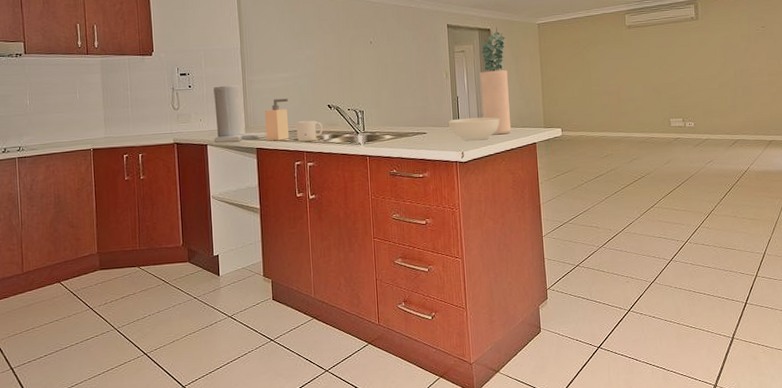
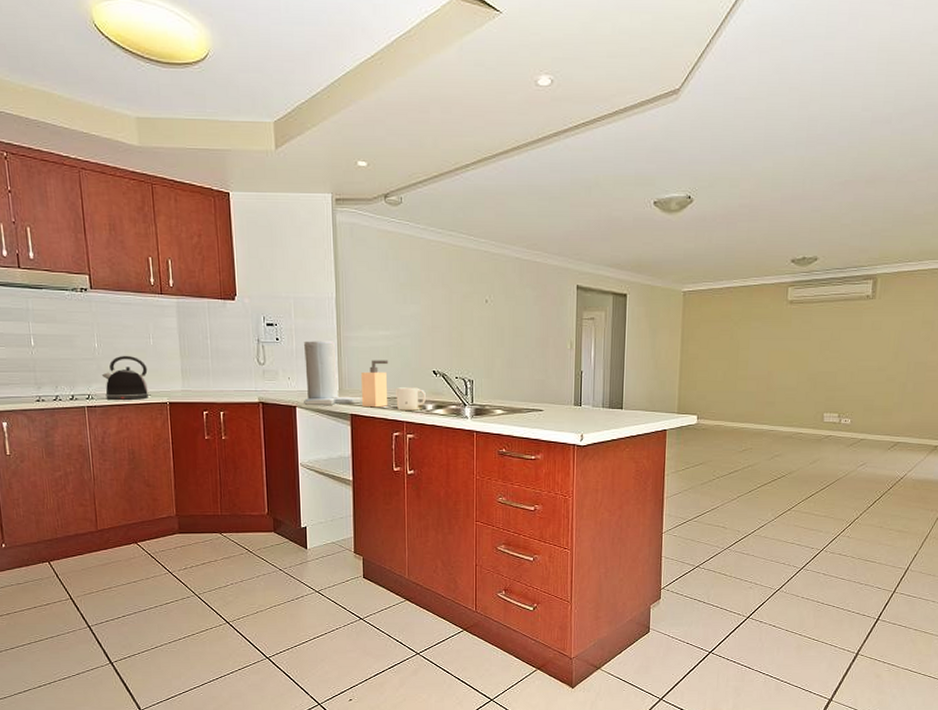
kettle: none [32,109,76,150] -> present [101,355,151,400]
bowl: present [448,117,500,141] -> none [569,396,628,423]
vase: present [480,27,512,135] -> none [608,292,644,418]

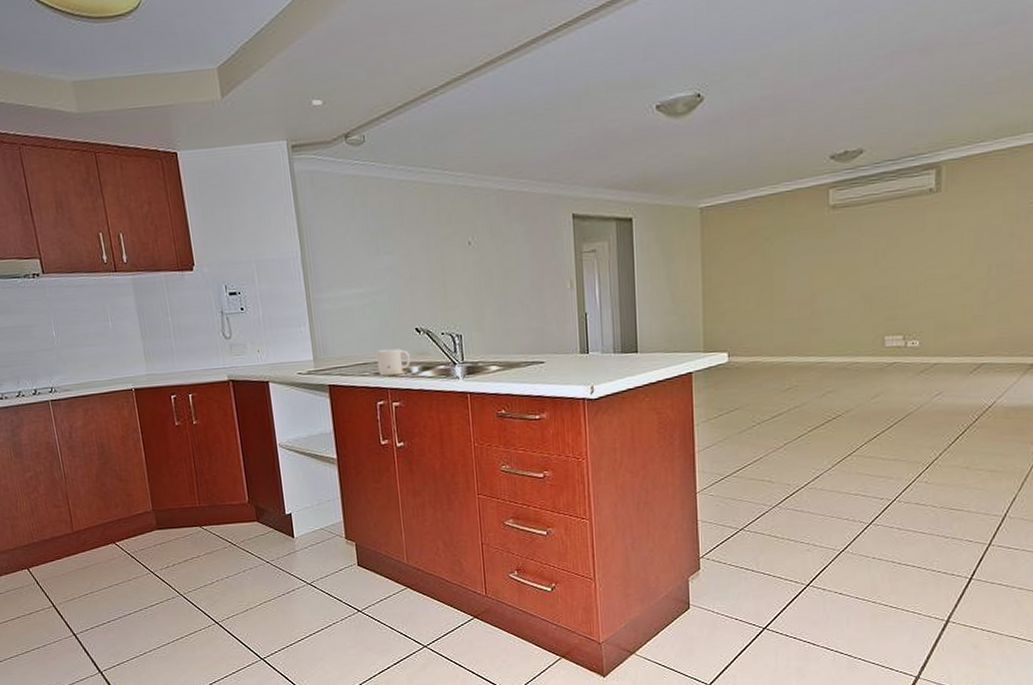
kettle: present [101,355,151,400] -> none [62,341,115,391]
paper towel: present [304,341,362,405] -> none [271,305,340,379]
soap dispenser: present [360,360,389,408] -> none [335,320,369,376]

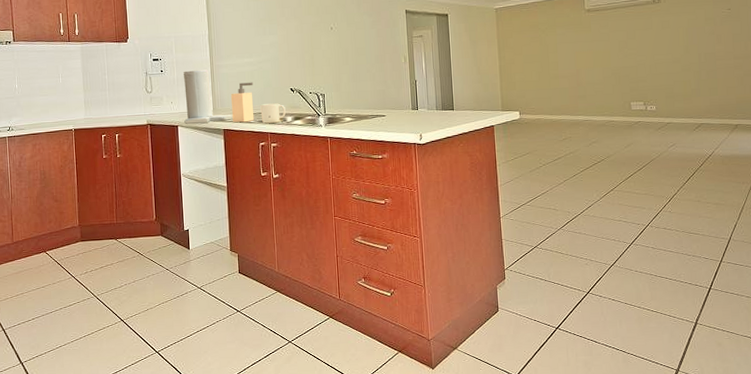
paper towel: none [271,305,340,379] -> present [184,69,233,124]
soap dispenser: none [335,320,369,376] -> present [230,82,255,123]

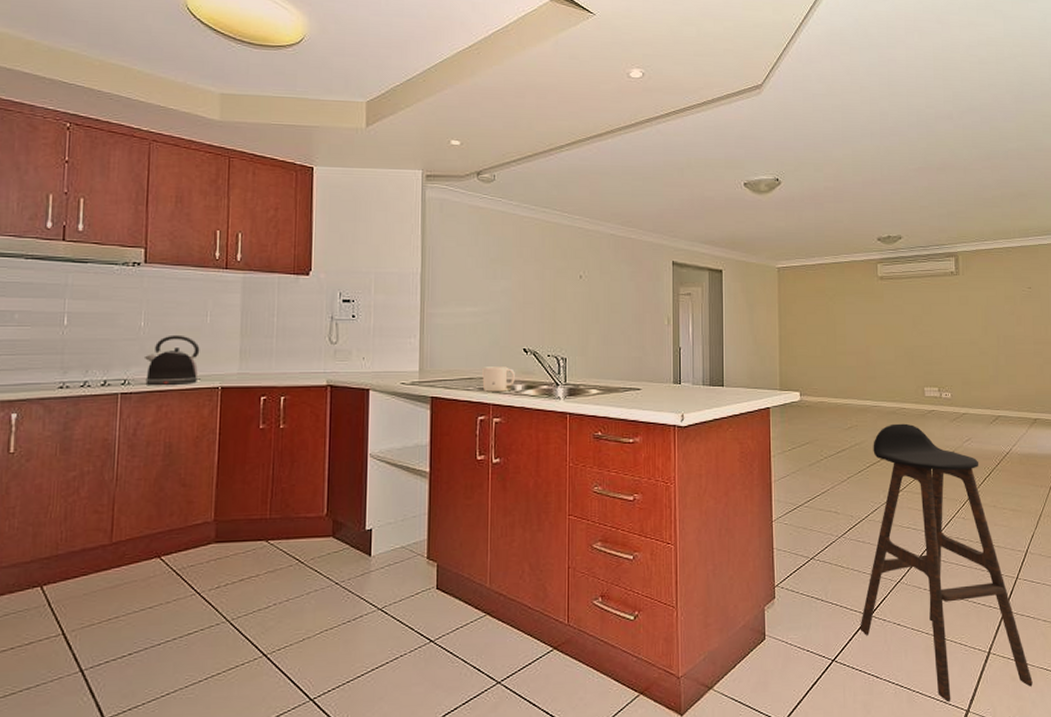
kettle: none [20,92,59,130] -> present [143,334,200,385]
paper towel: present [184,69,233,124] -> none [379,318,445,387]
soap dispenser: present [230,82,255,123] -> none [443,337,476,389]
bar stool: none [579,133,738,363] -> present [860,423,1033,703]

